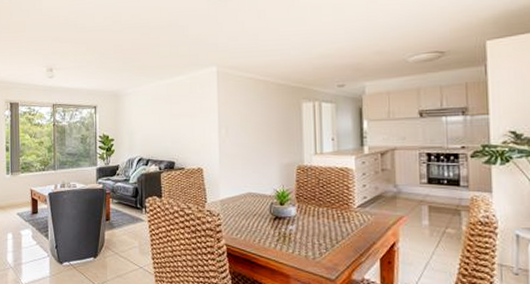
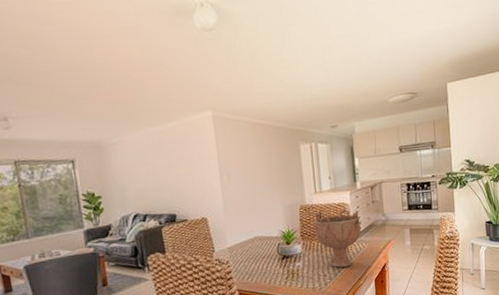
decorative bowl: none [311,174,367,239] -> present [313,208,362,268]

